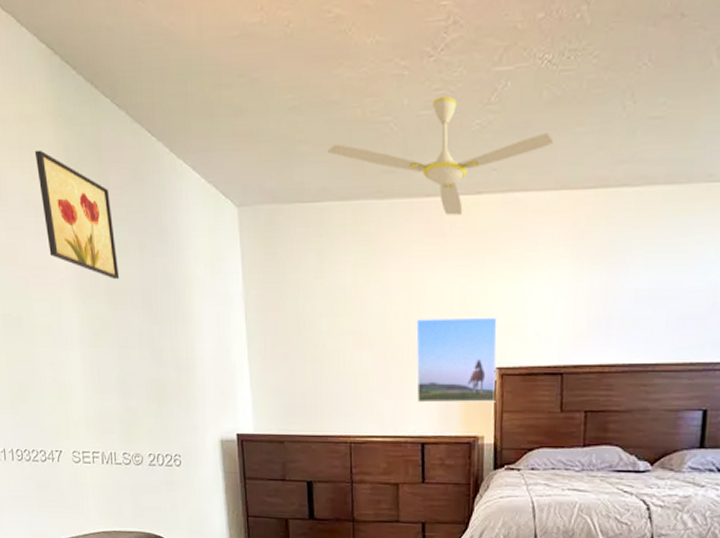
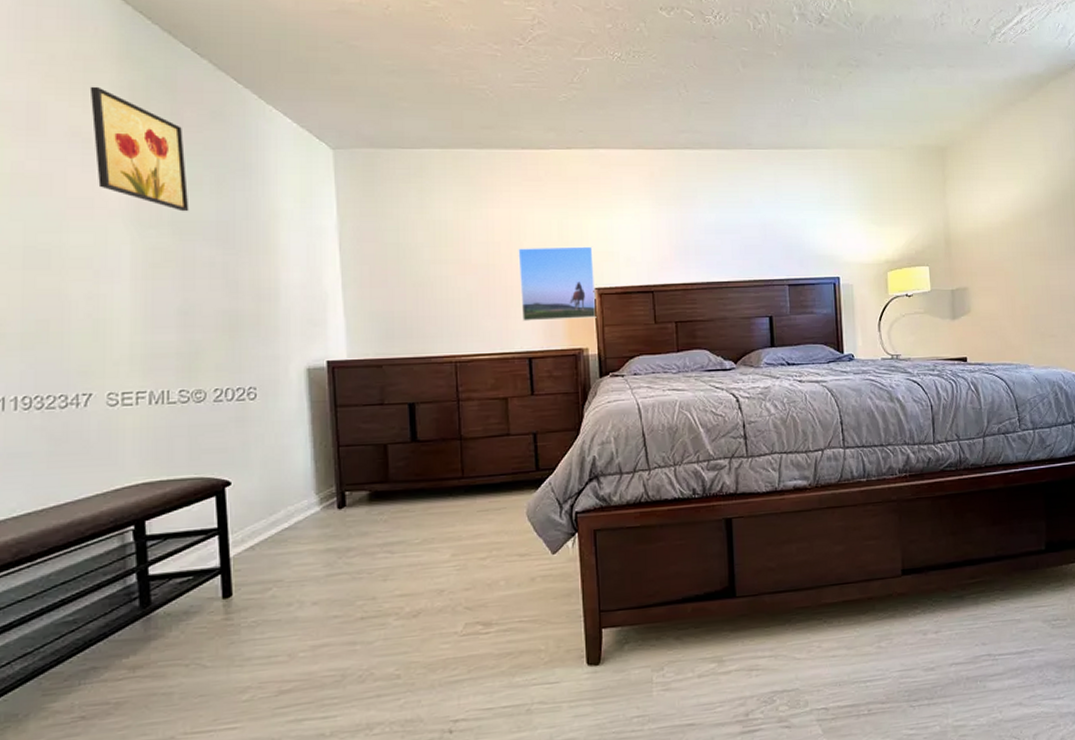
ceiling fan: present [327,97,554,215] -> none [426,75,628,164]

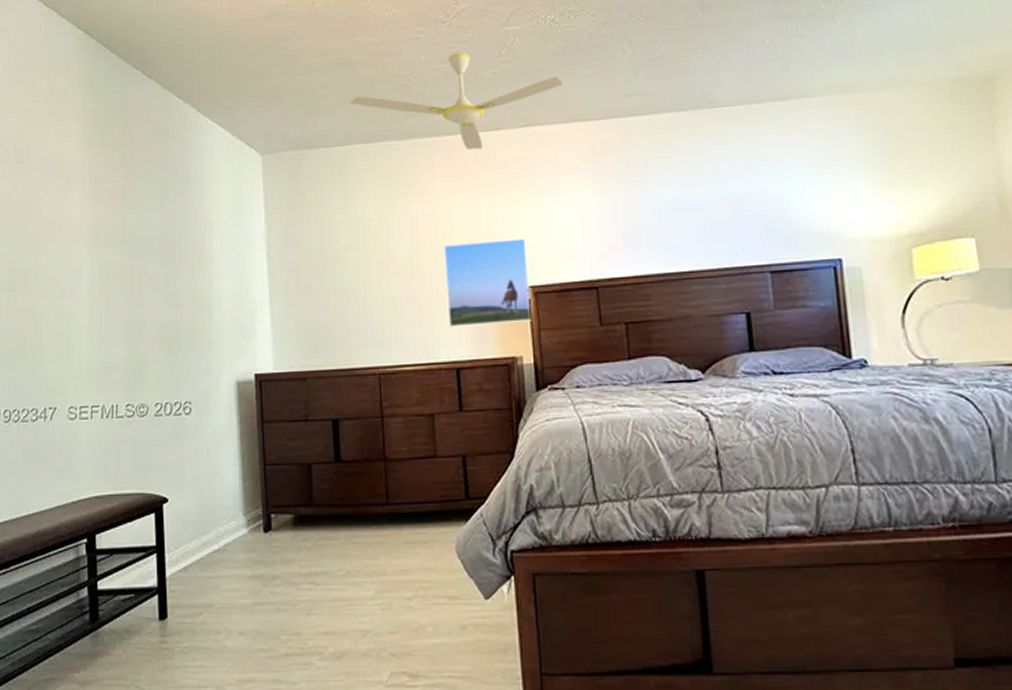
wall art: present [89,86,189,212] -> none [61,117,138,229]
ceiling fan: none [426,75,628,164] -> present [349,52,564,150]

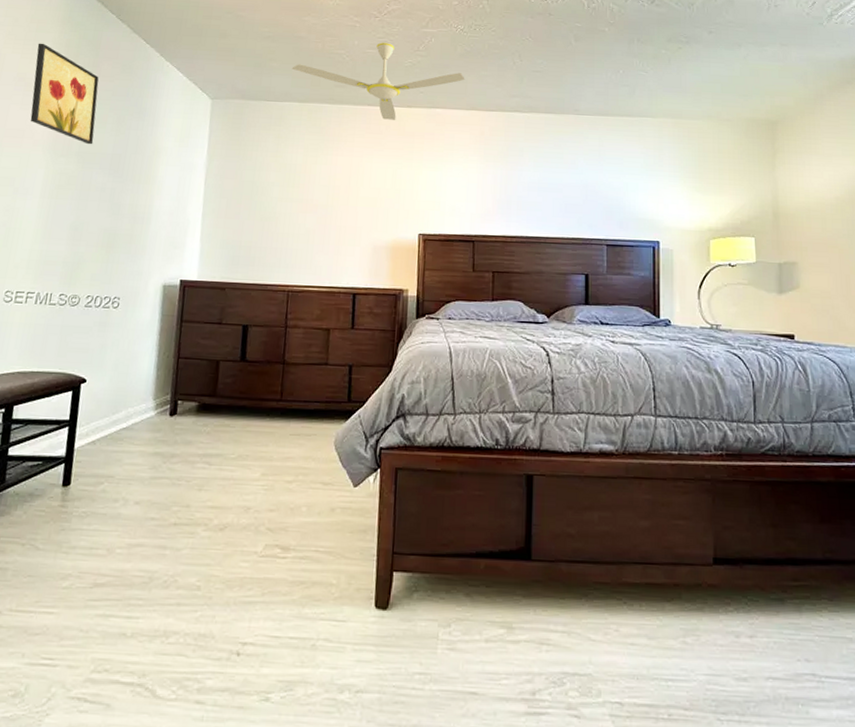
wall art: none [61,117,138,229] -> present [30,43,99,145]
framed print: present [444,238,532,327] -> none [351,193,422,262]

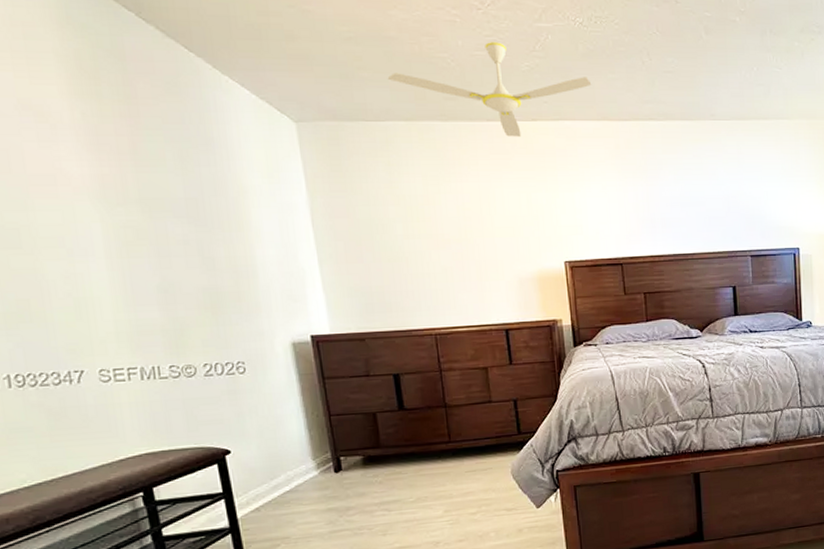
wall art: present [30,43,99,145] -> none [33,55,156,189]

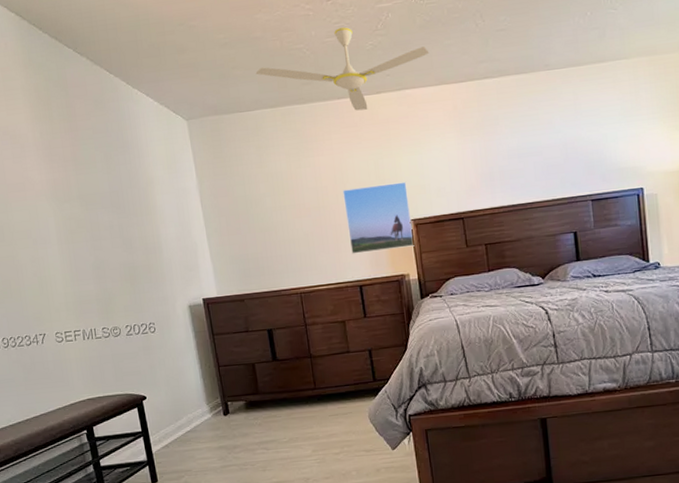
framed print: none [489,220,569,295] -> present [342,181,414,254]

